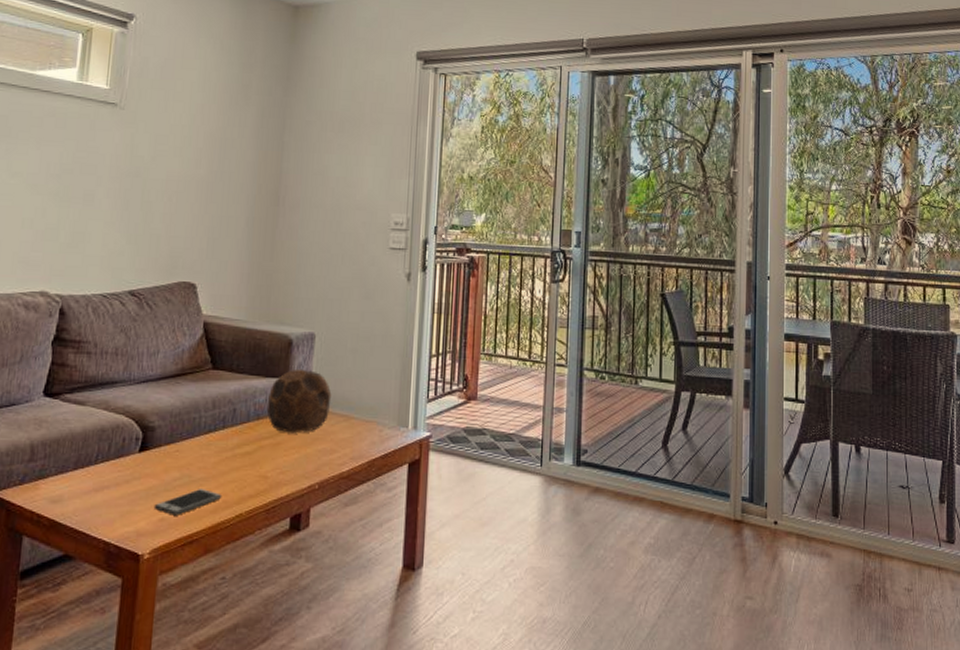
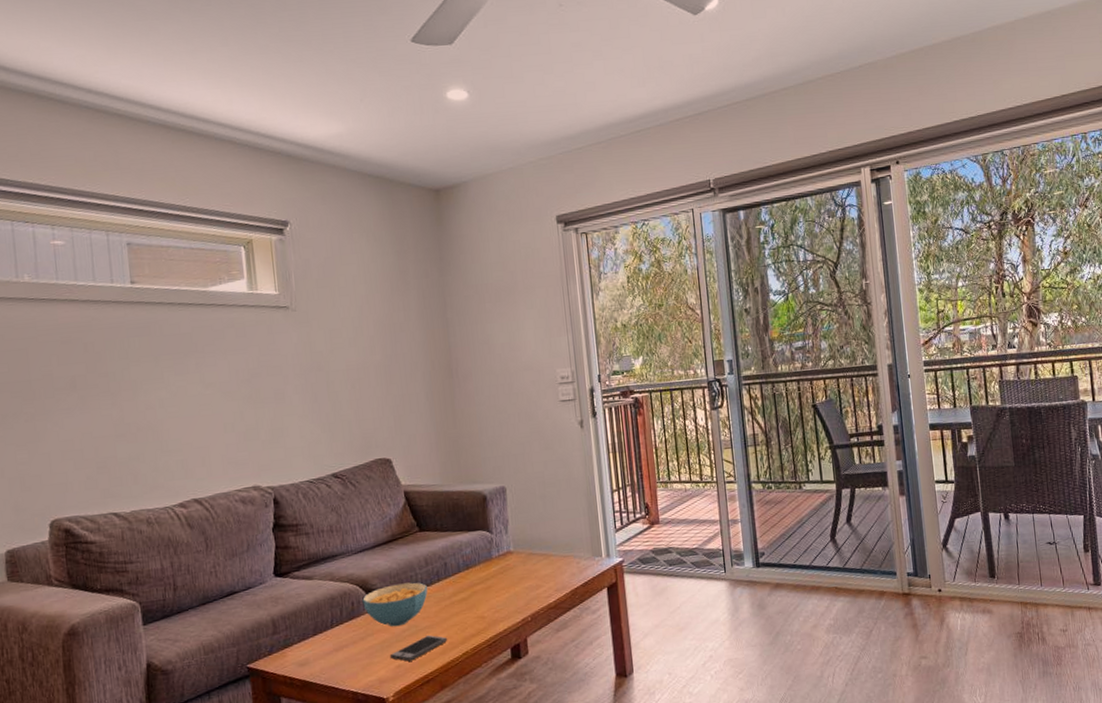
cereal bowl: none [135,425,210,474] -> present [362,582,428,627]
soccer ball: present [266,368,332,434] -> none [473,519,530,577]

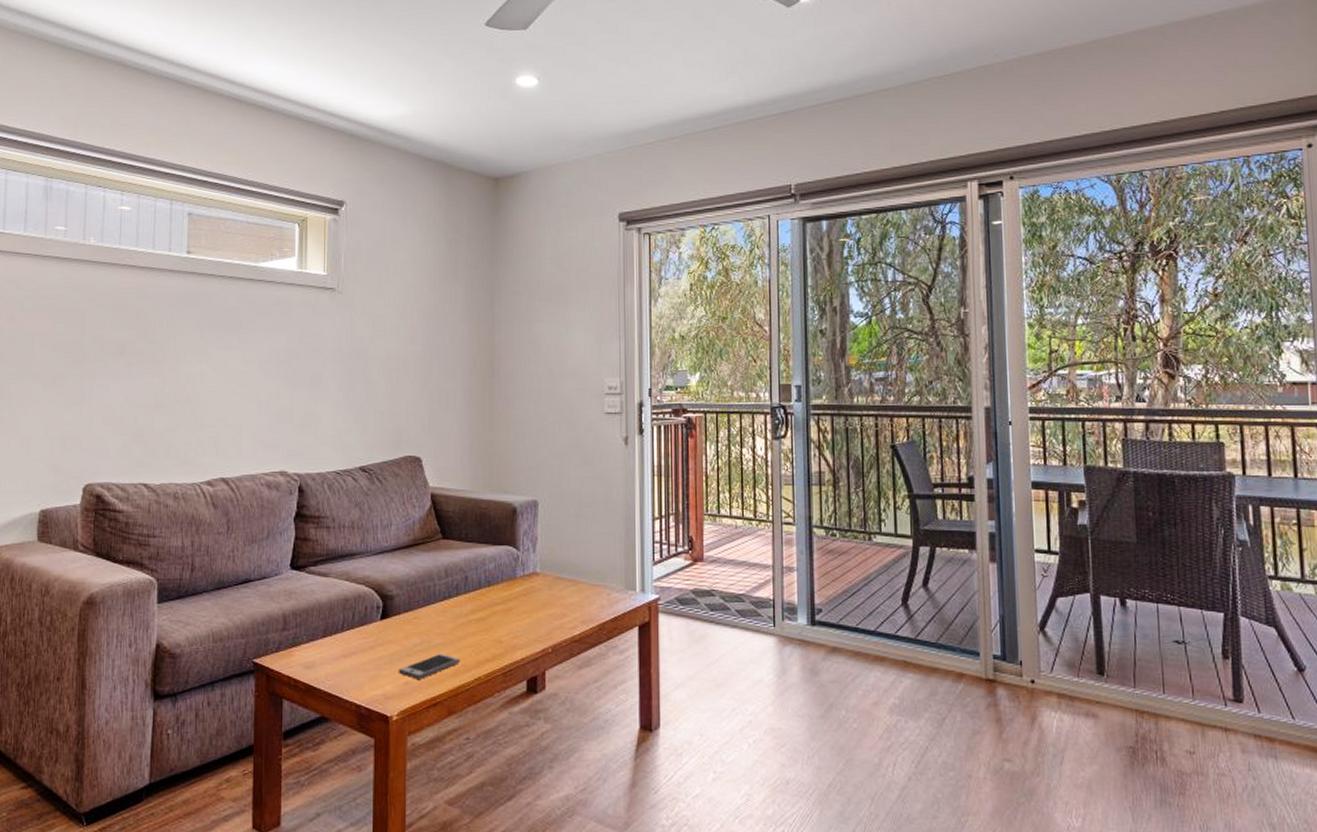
cereal bowl: present [362,582,428,627] -> none [376,593,444,640]

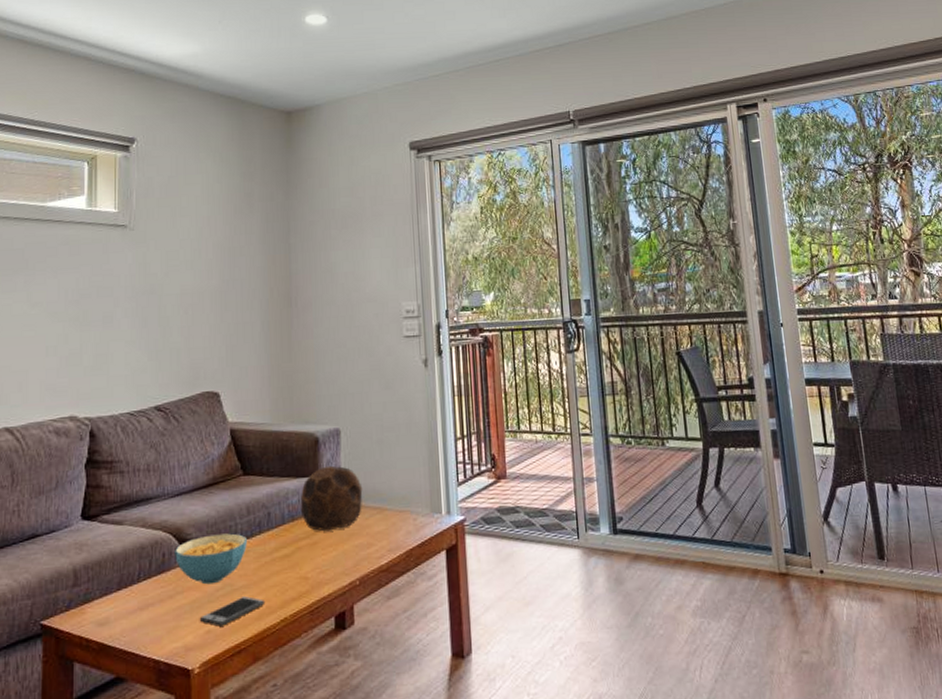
cereal bowl: none [376,593,444,640] -> present [175,533,247,585]
soccer ball: none [496,536,558,599] -> present [300,465,363,532]

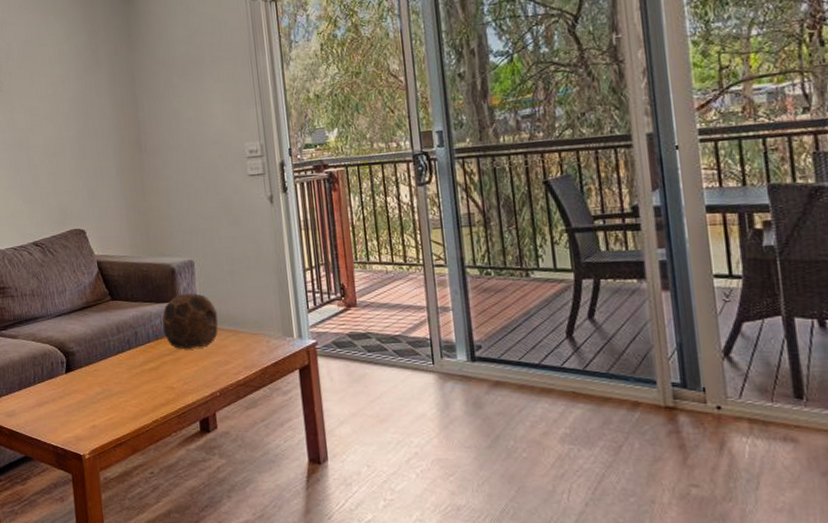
cereal bowl: present [175,533,247,585] -> none [61,348,120,389]
smartphone: present [199,596,266,627] -> none [85,400,139,423]

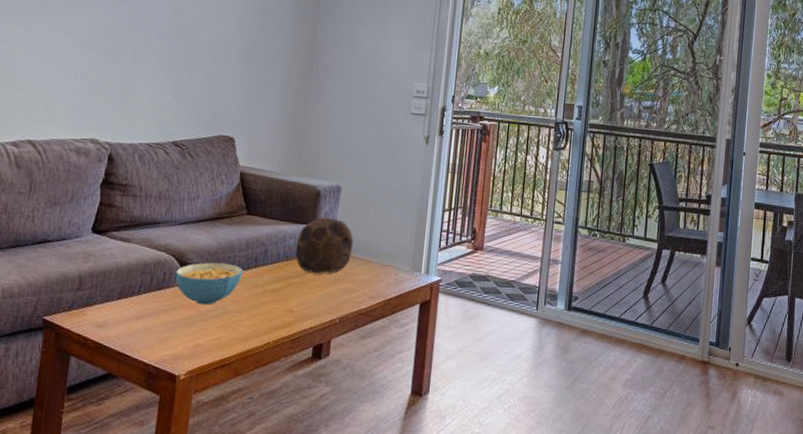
cereal bowl: none [61,348,120,389] -> present [175,262,243,305]

